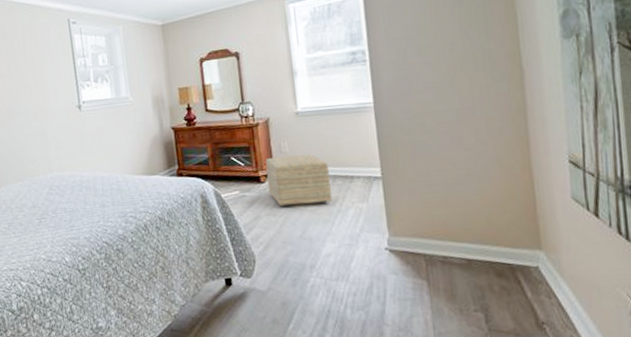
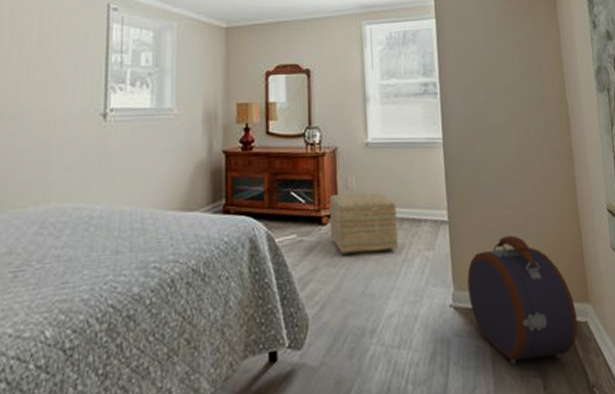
hat box: none [402,188,527,299] -> present [467,236,578,365]

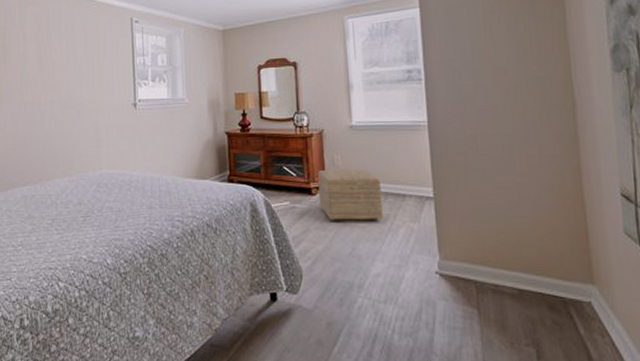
hat box: present [467,236,578,365] -> none [454,214,579,332]

